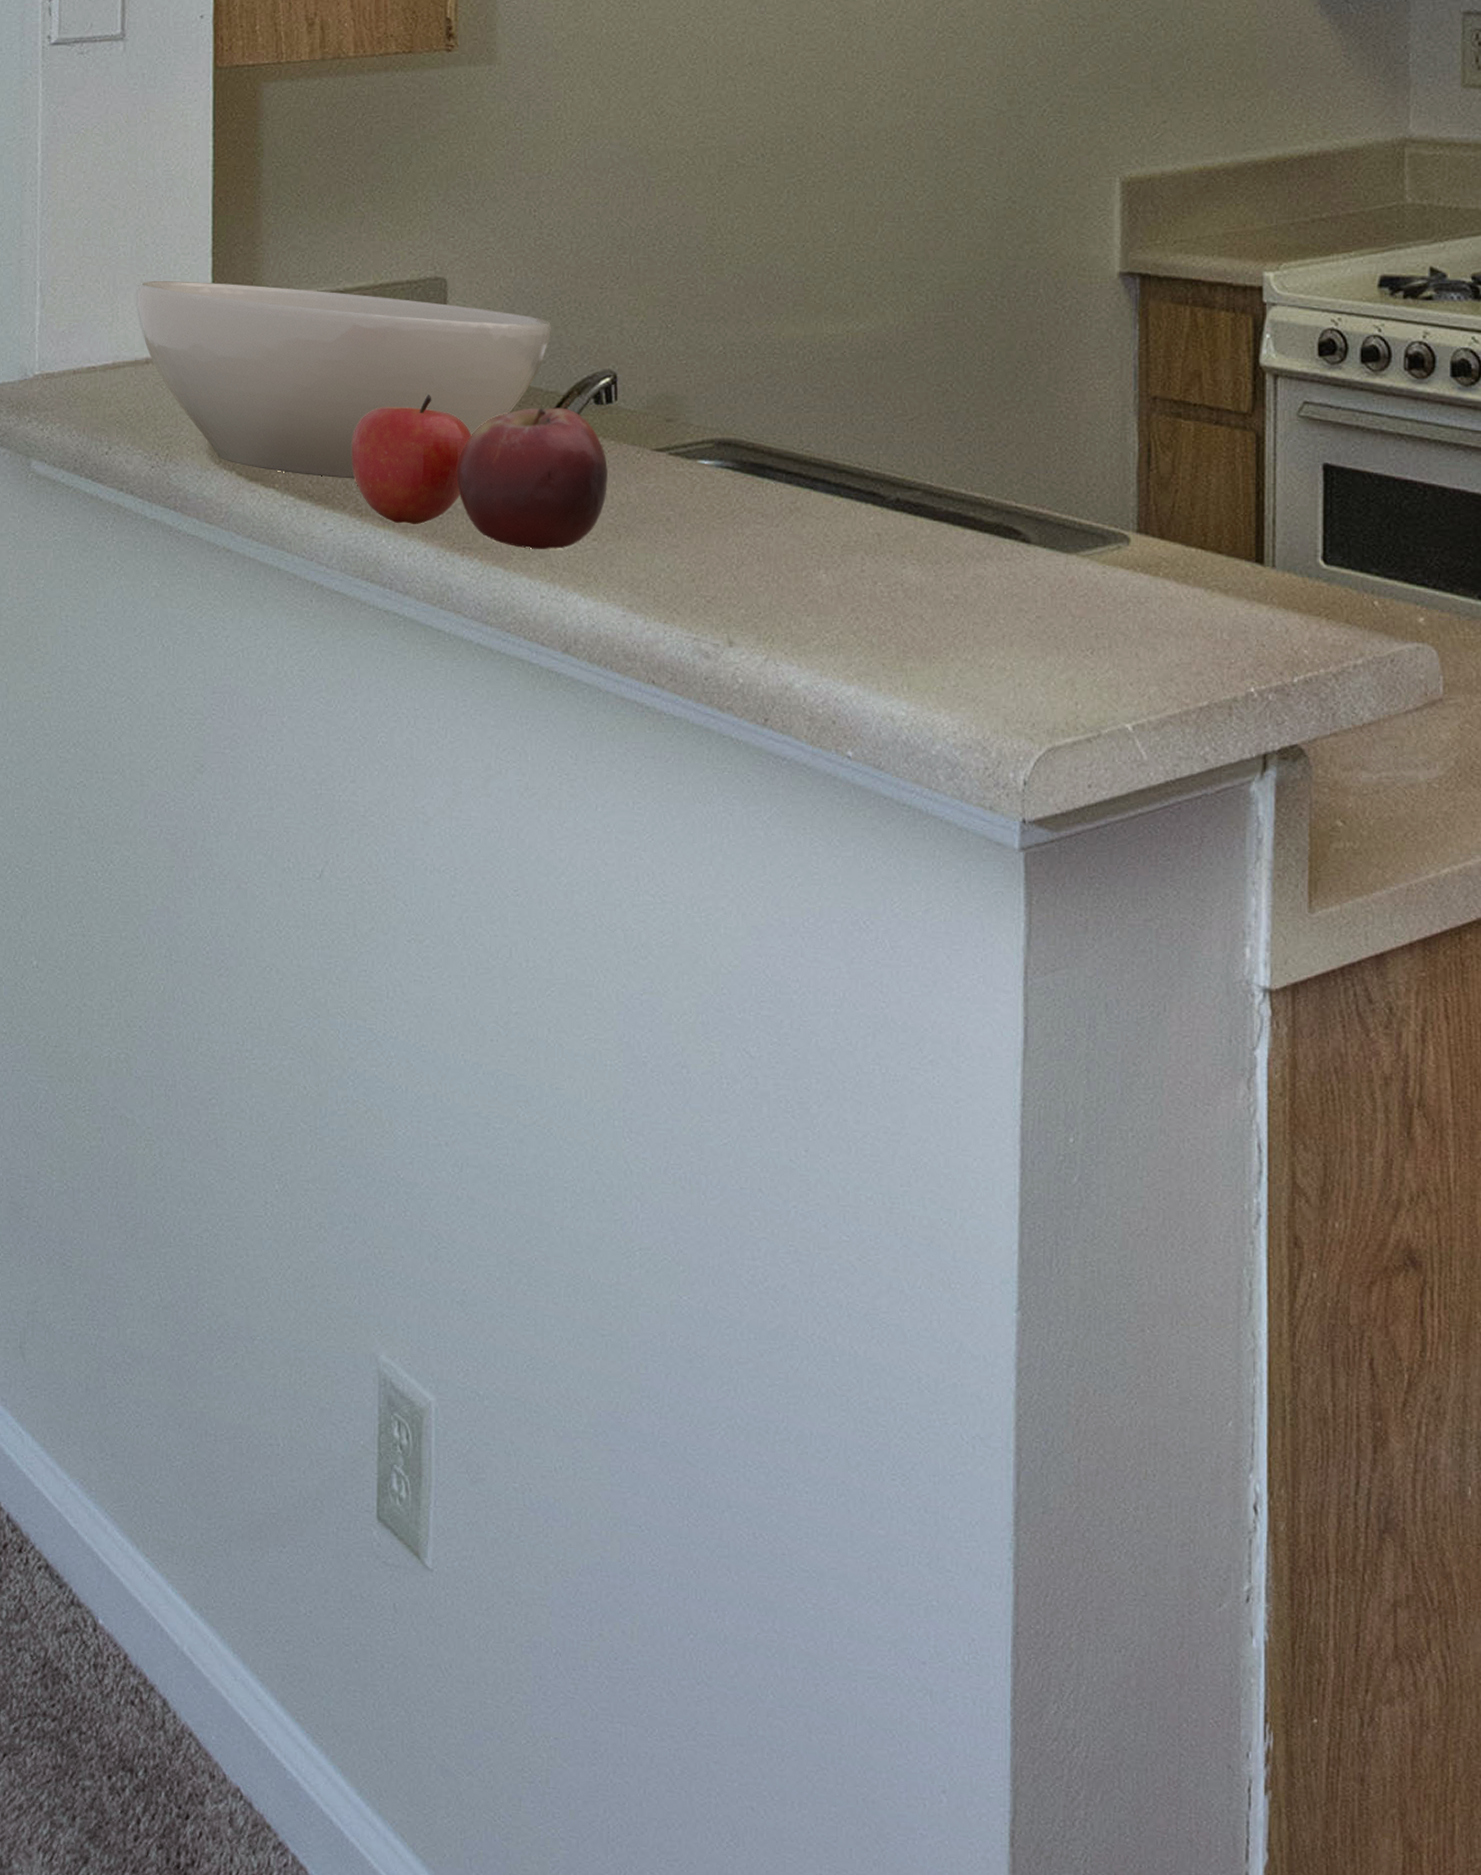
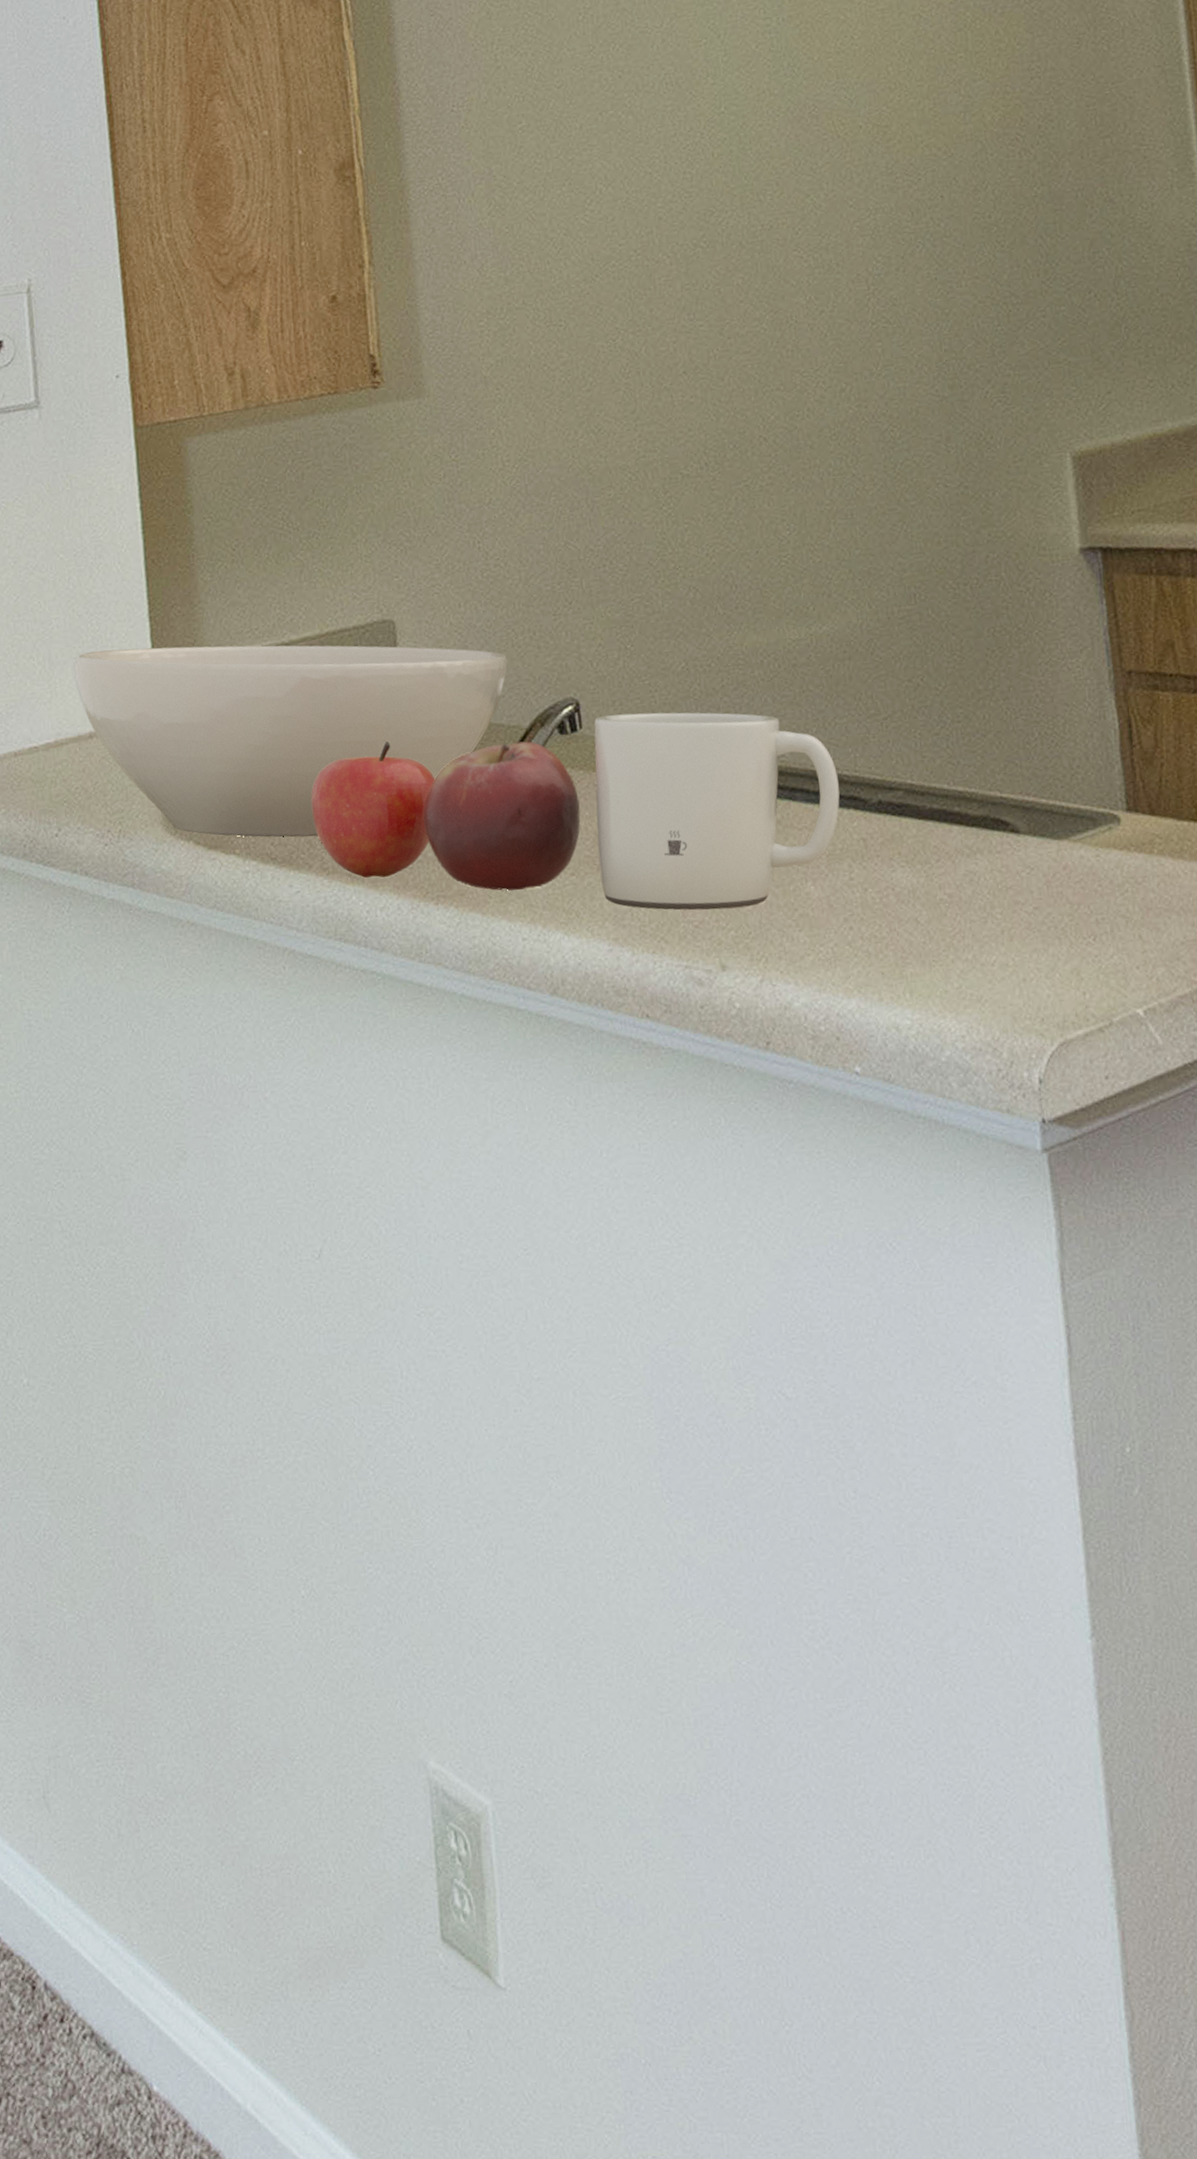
mug: none [620,389,861,588] -> present [594,712,840,911]

